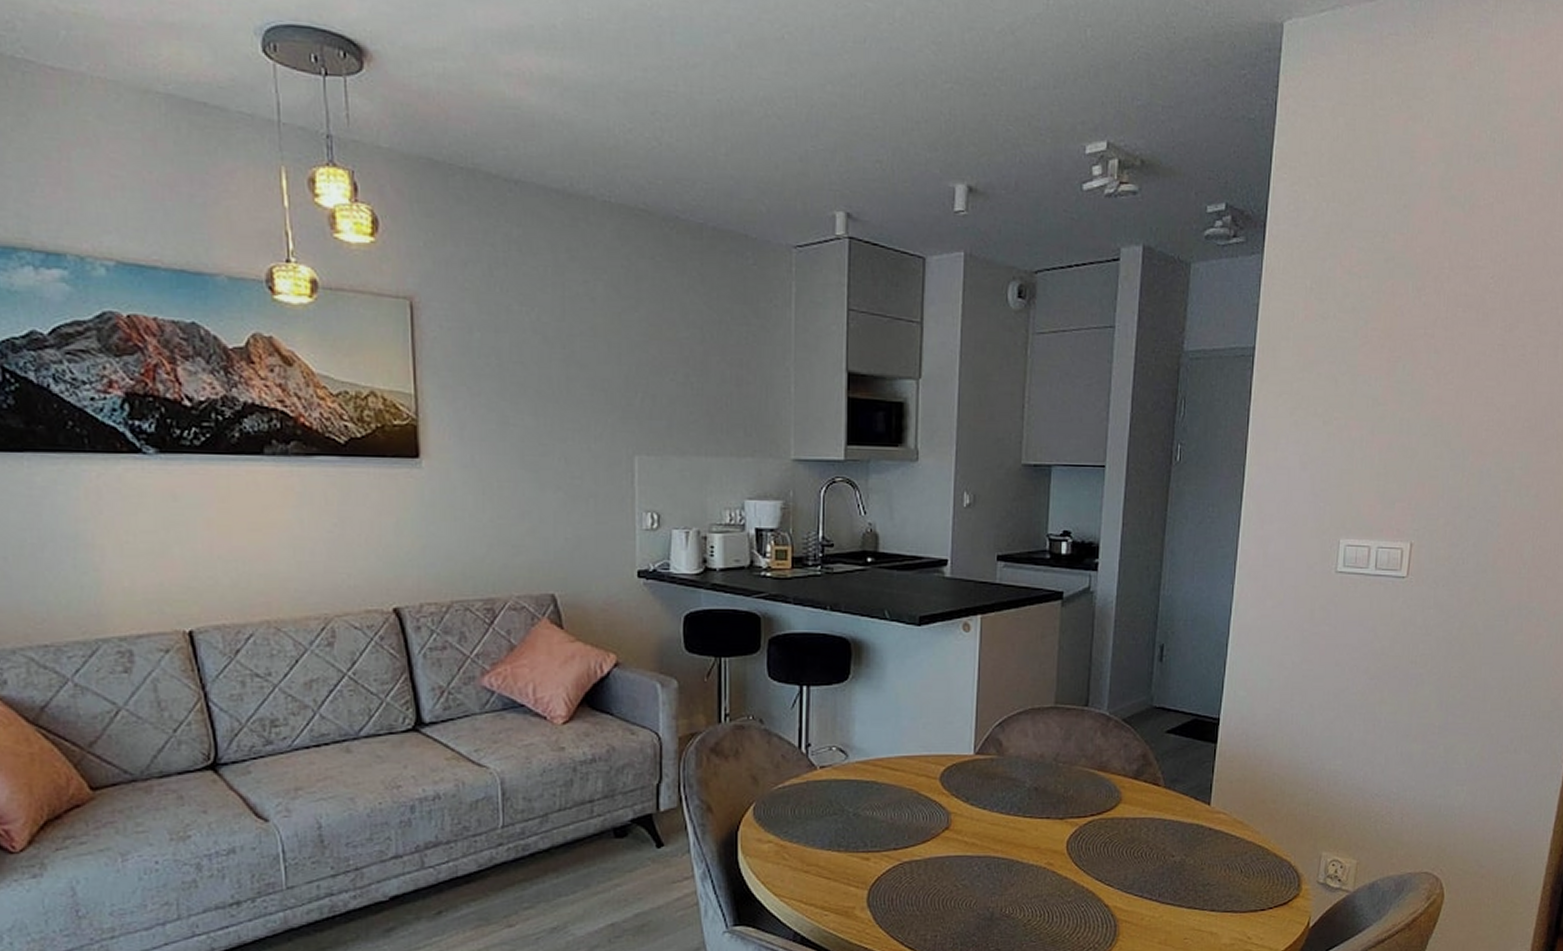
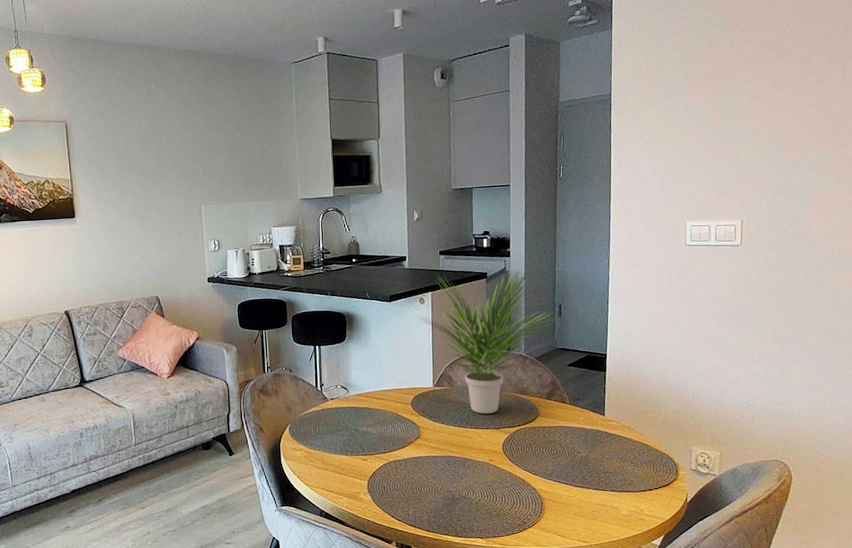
potted plant: none [957,588,1156,798] -> present [417,270,557,415]

